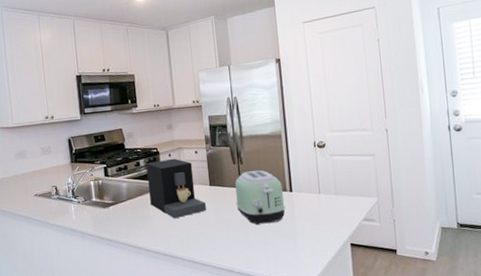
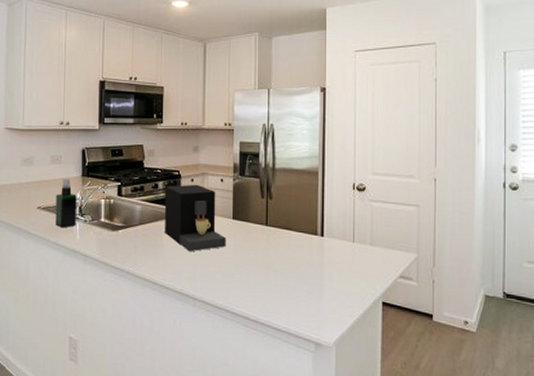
spray bottle: none [50,166,71,211] -> present [55,178,76,228]
toaster: present [235,170,286,225] -> none [260,208,314,269]

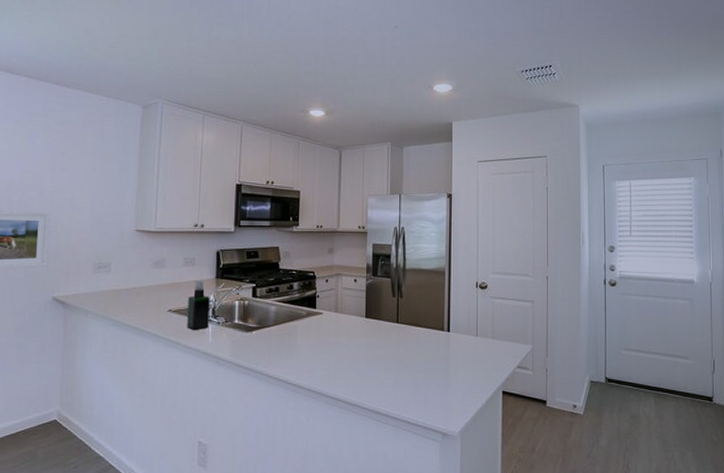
coffee maker: present [165,184,226,252] -> none [299,284,359,351]

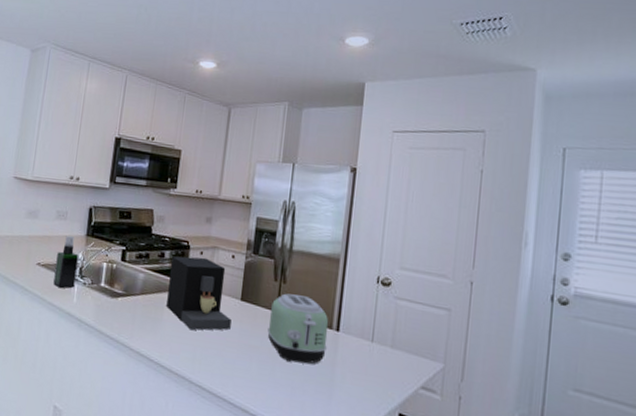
coffee maker: none [299,284,359,351] -> present [166,256,232,331]
toaster: none [391,306,441,364] -> present [267,293,329,364]

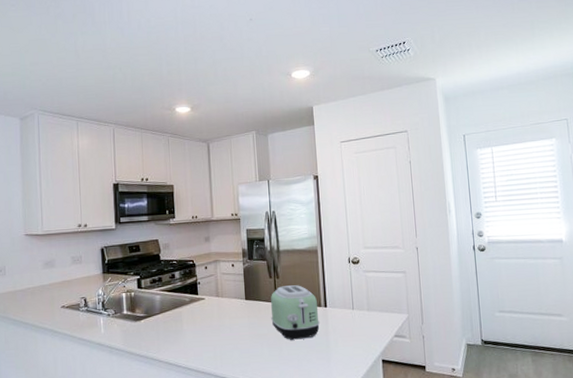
spray bottle: present [53,236,78,289] -> none [79,276,100,324]
coffee maker: present [166,256,232,331] -> none [182,271,241,334]

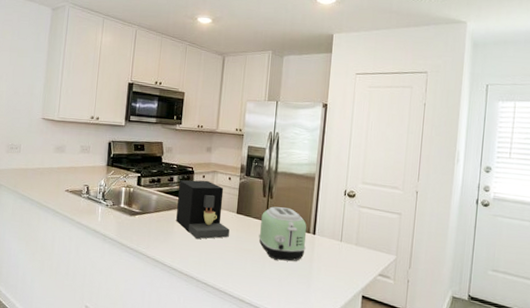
coffee maker: none [182,271,241,334] -> present [176,180,230,239]

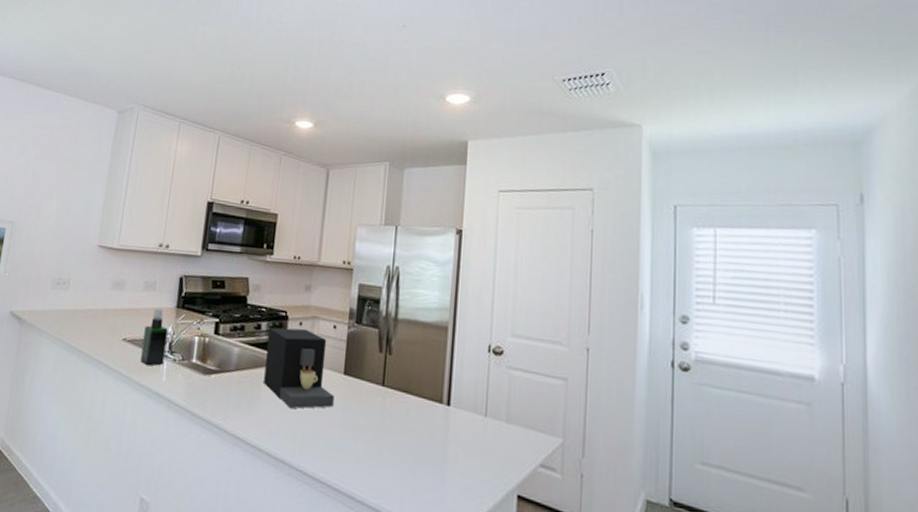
spray bottle: none [80,166,101,210] -> present [140,308,168,366]
toaster: present [259,206,307,262] -> none [373,365,439,443]

